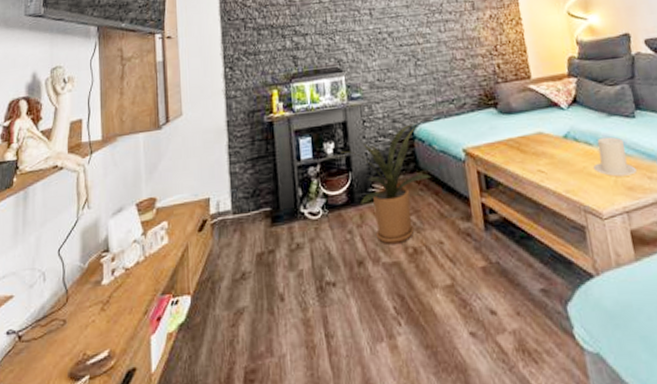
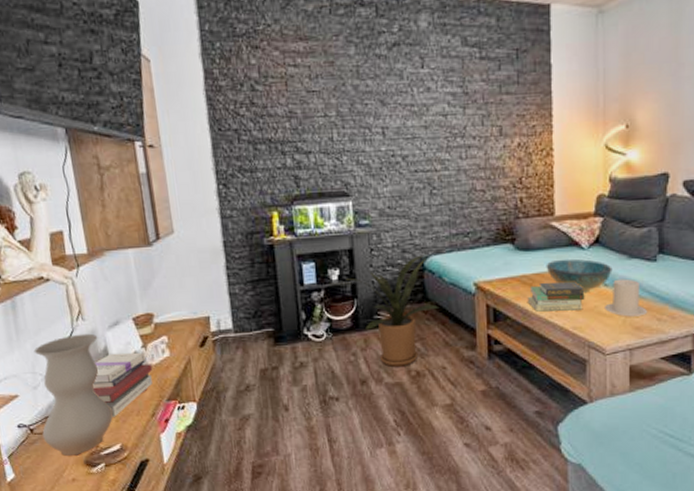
vase: none [30,222,104,369] -> present [33,333,113,457]
books: none [88,240,149,317] -> present [92,352,153,417]
books: none [517,143,573,176] -> present [528,282,585,312]
decorative bowl: none [529,119,595,155] -> present [546,258,613,294]

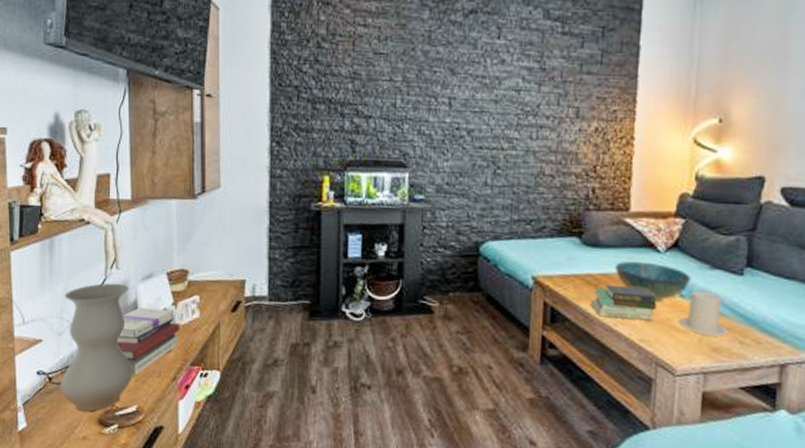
house plant: present [346,255,440,367] -> none [393,239,491,360]

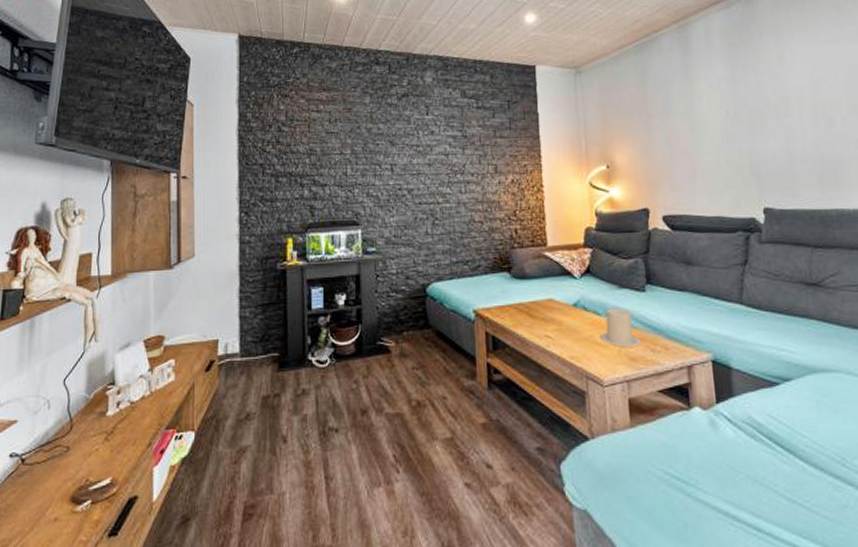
vase: present [60,283,133,413] -> none [33,355,108,492]
books: present [116,307,179,376] -> none [92,376,155,447]
books: present [591,284,657,321] -> none [525,310,580,340]
decorative bowl: present [614,260,691,303] -> none [541,287,605,323]

